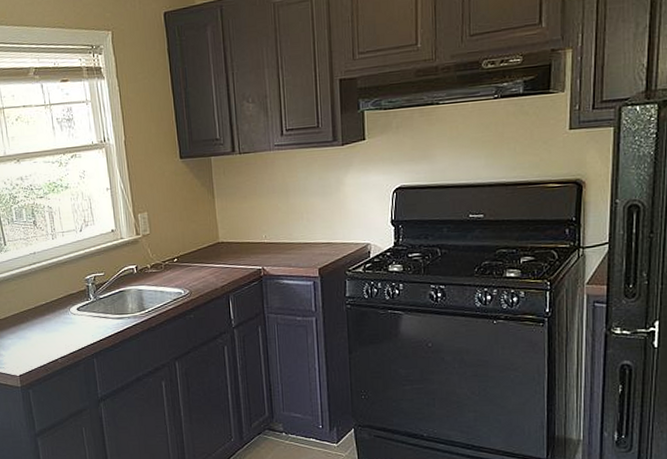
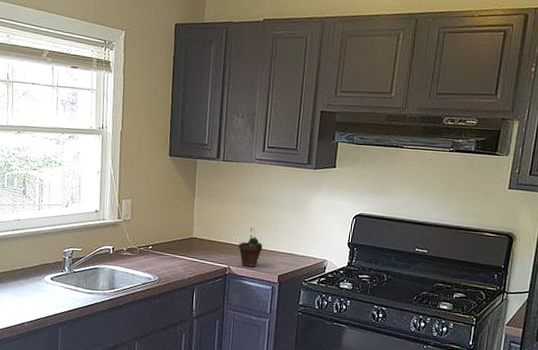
succulent plant: none [270,221,297,265] -> present [238,228,263,267]

